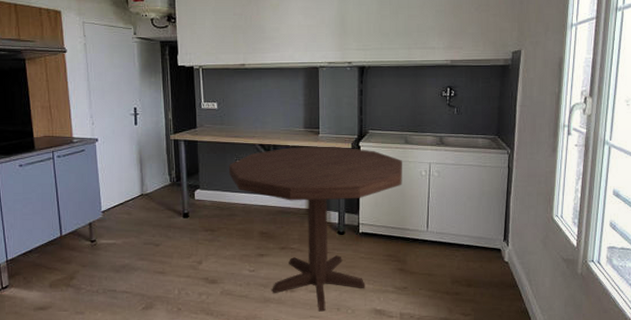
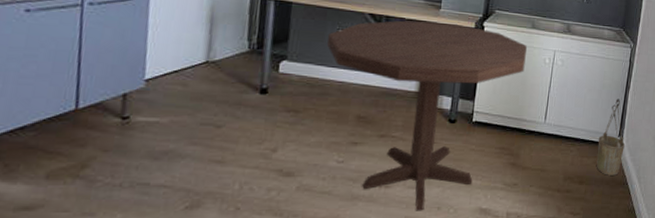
bucket: none [482,204,511,278] -> present [597,99,625,175]

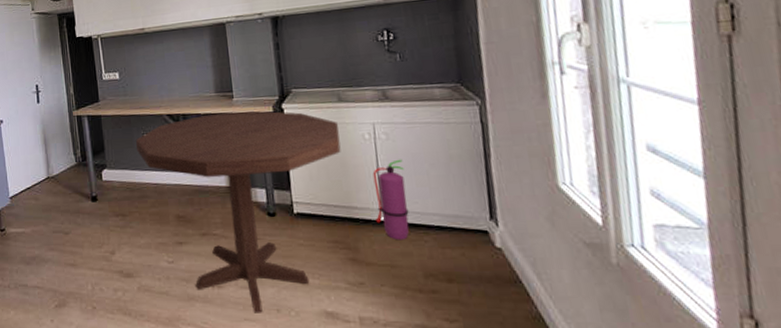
fire extinguisher: none [538,83,570,150] -> present [372,159,409,241]
bucket: present [597,99,625,175] -> none [460,171,505,271]

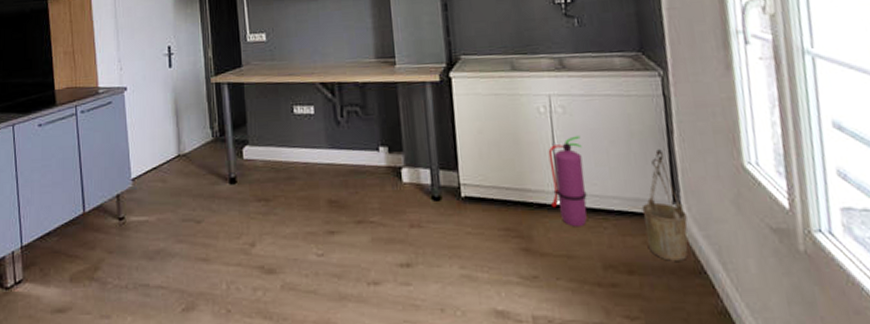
dining table: present [135,111,341,313] -> none [282,80,514,314]
bucket: none [460,171,505,271] -> present [641,149,688,261]

